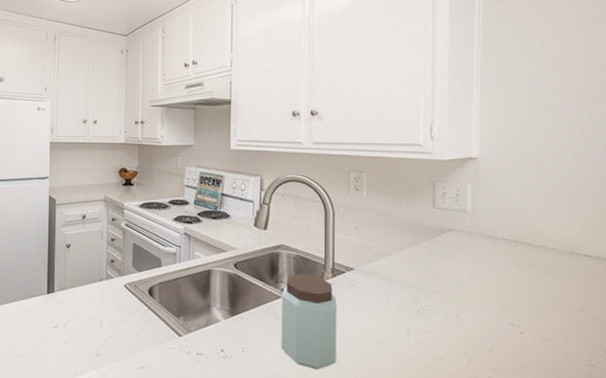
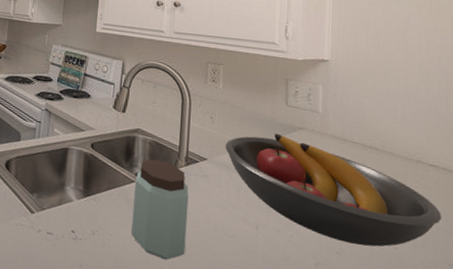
fruit bowl: none [372,237,597,340] -> present [225,133,442,247]

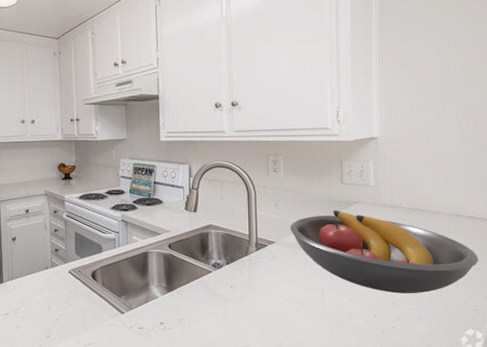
peanut butter: present [131,159,189,260] -> none [213,249,262,334]

